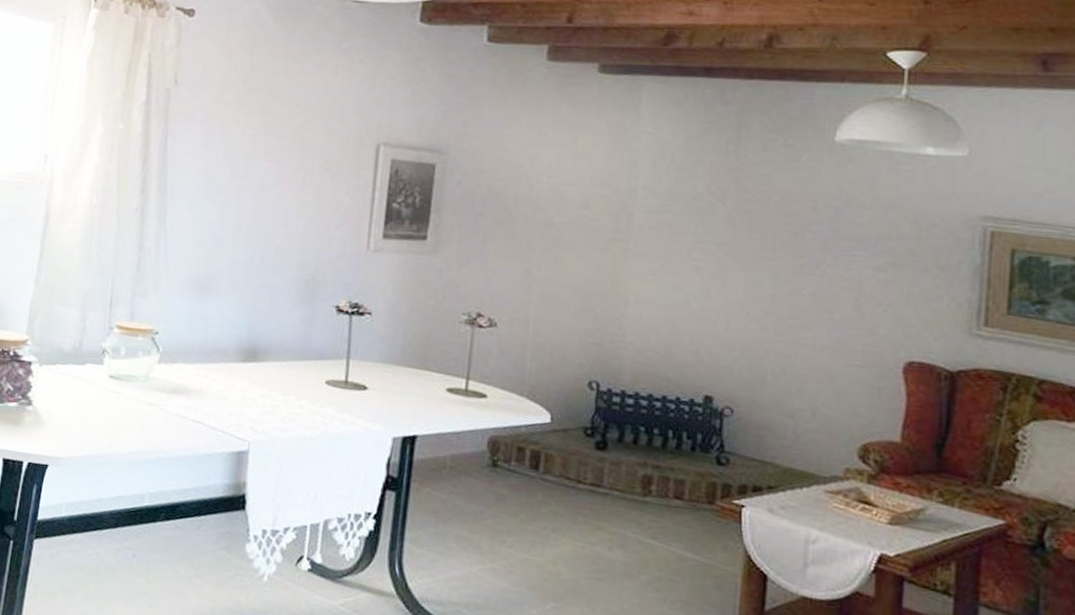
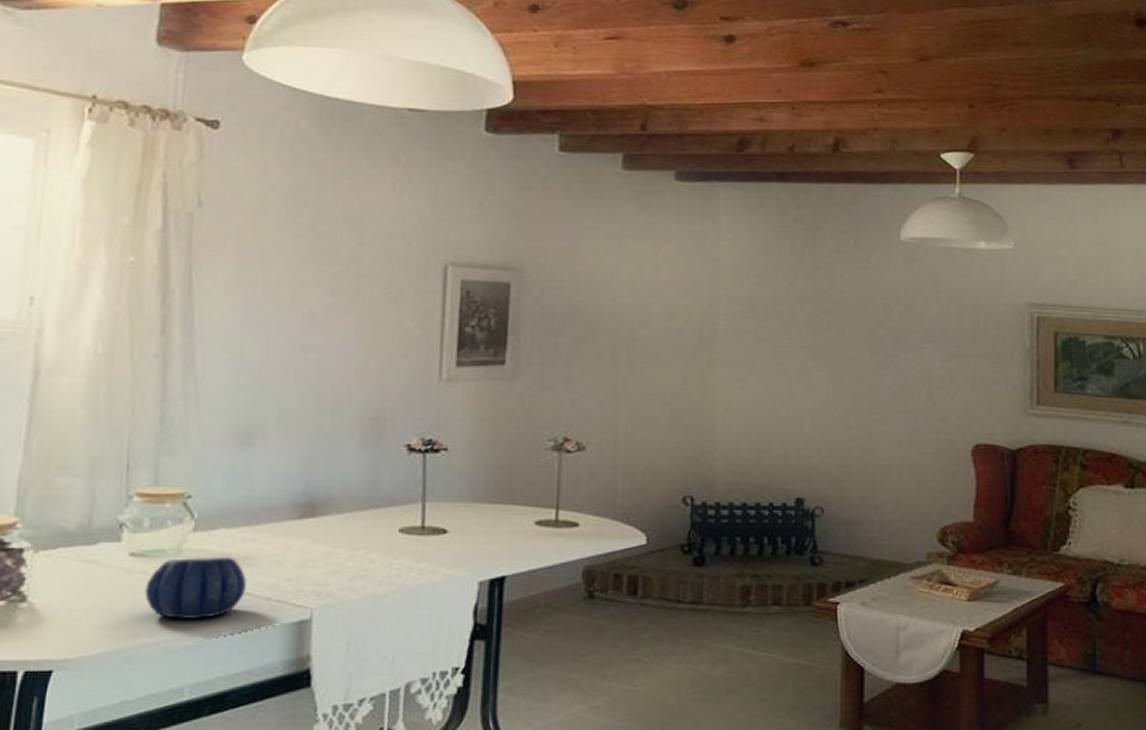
decorative bowl: none [119,384,198,439] -> present [145,557,246,620]

